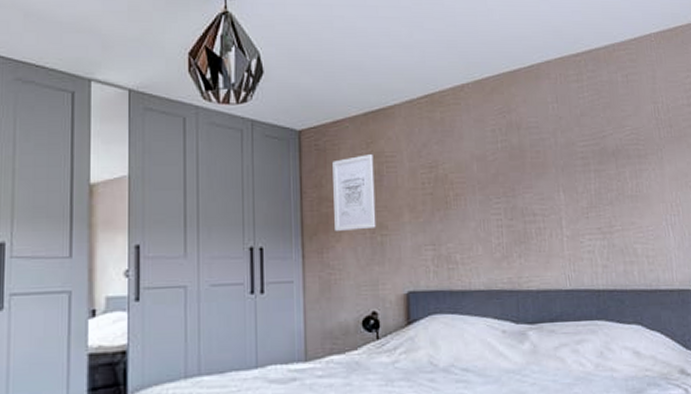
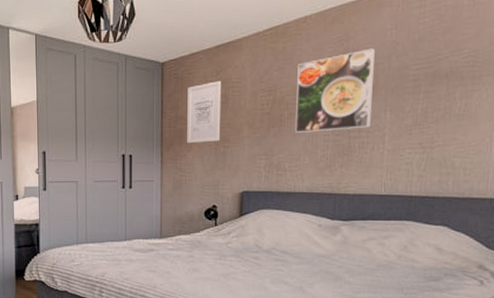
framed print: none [459,122,545,217] -> present [295,48,375,133]

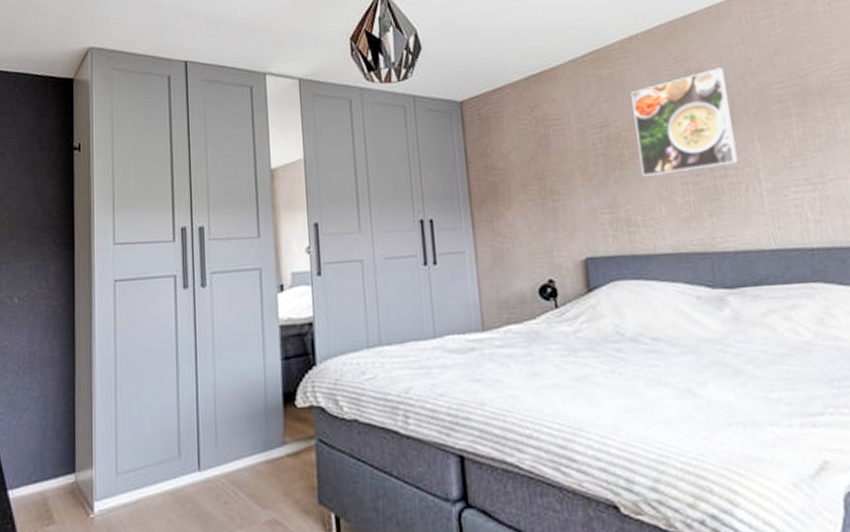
wall art: present [187,80,222,143] -> none [496,117,547,199]

